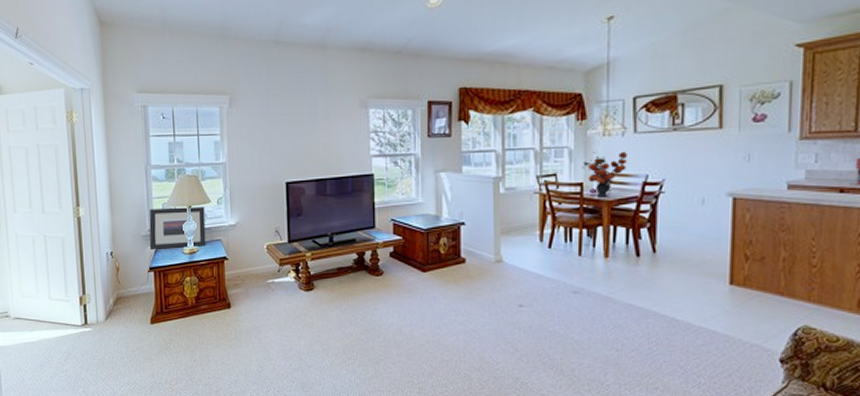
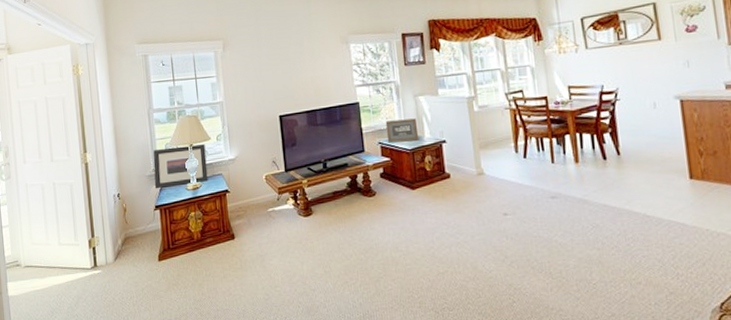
picture frame: none [400,196,436,221] -> present [385,118,419,143]
bouquet: present [582,151,627,197] -> none [544,65,584,109]

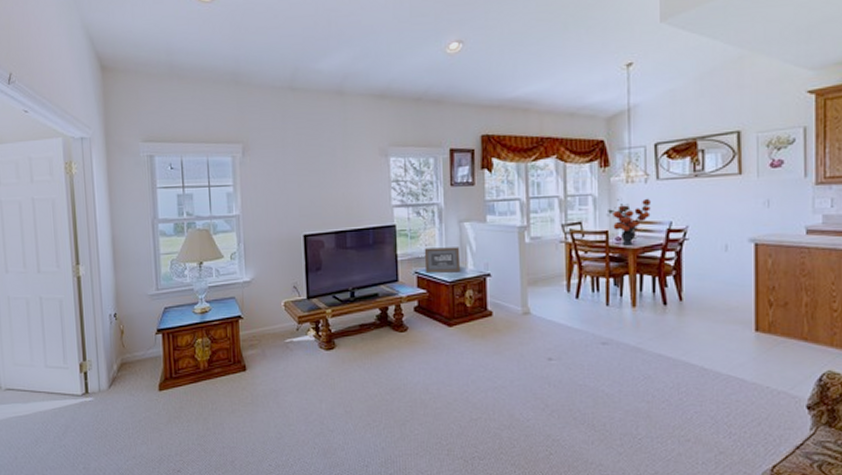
picture frame: present [153,144,208,189] -> none [156,263,219,311]
bouquet: none [544,65,584,109] -> present [606,198,651,246]

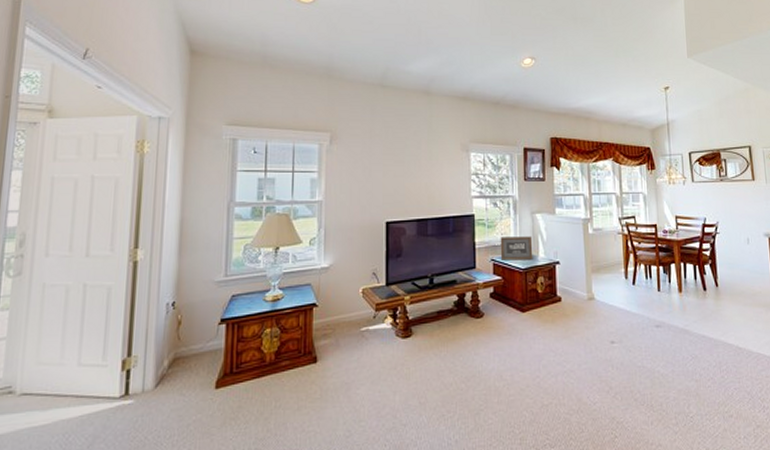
bouquet: present [606,198,651,246] -> none [654,197,689,238]

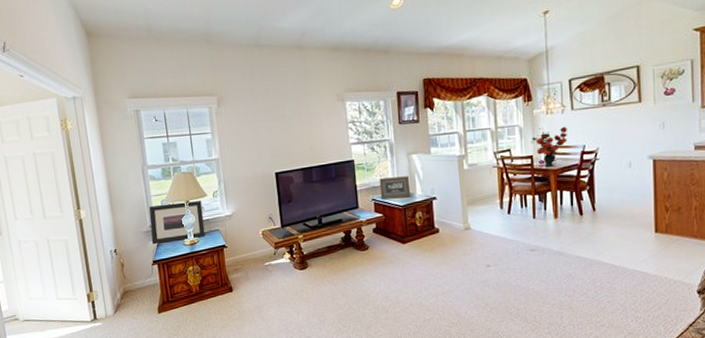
picture frame: none [223,248,294,299] -> present [149,201,206,245]
bouquet: none [654,197,689,238] -> present [531,126,567,167]

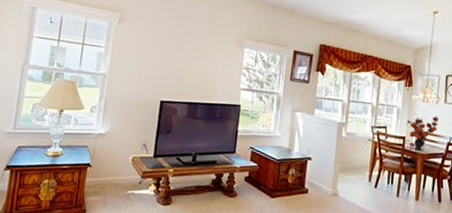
picture frame: present [149,201,206,245] -> none [10,107,77,151]
picture frame: present [379,176,411,200] -> none [258,128,290,153]

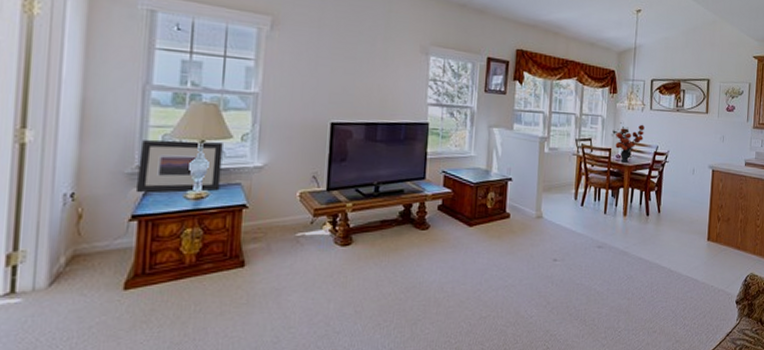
picture frame: none [10,107,77,151] -> present [135,139,223,193]

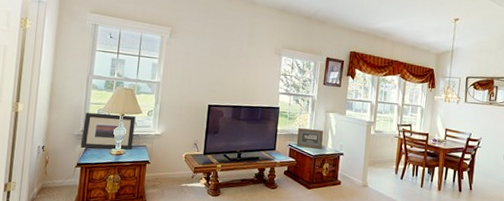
picture frame: none [452,149,487,175] -> present [296,128,324,149]
bouquet: present [611,122,644,163] -> none [429,112,459,146]

